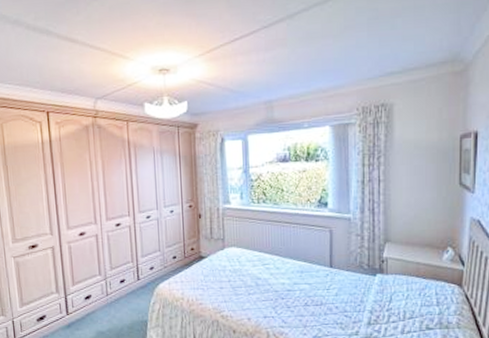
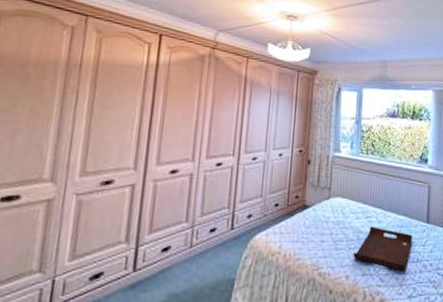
serving tray: none [253,273,314,313] -> present [353,226,412,270]

